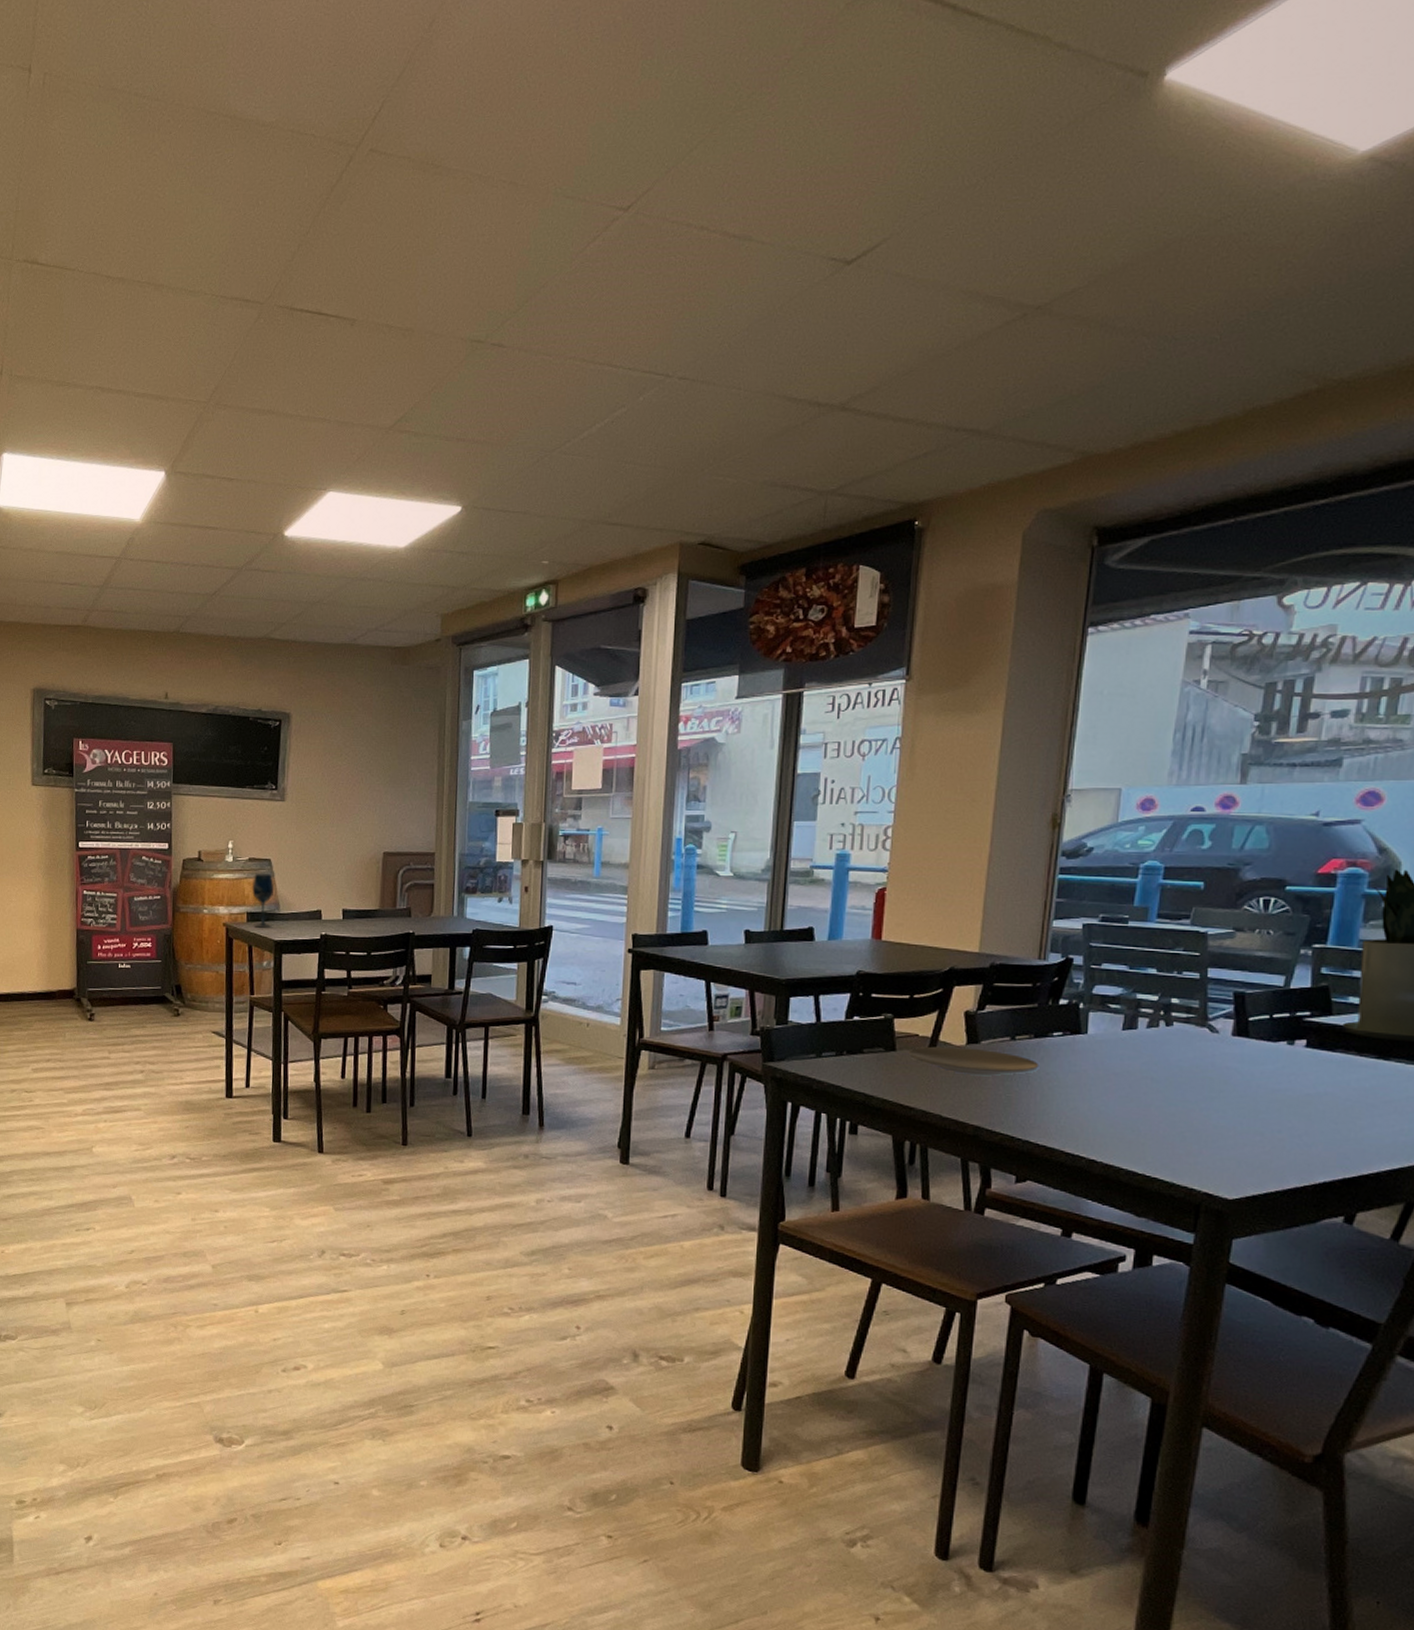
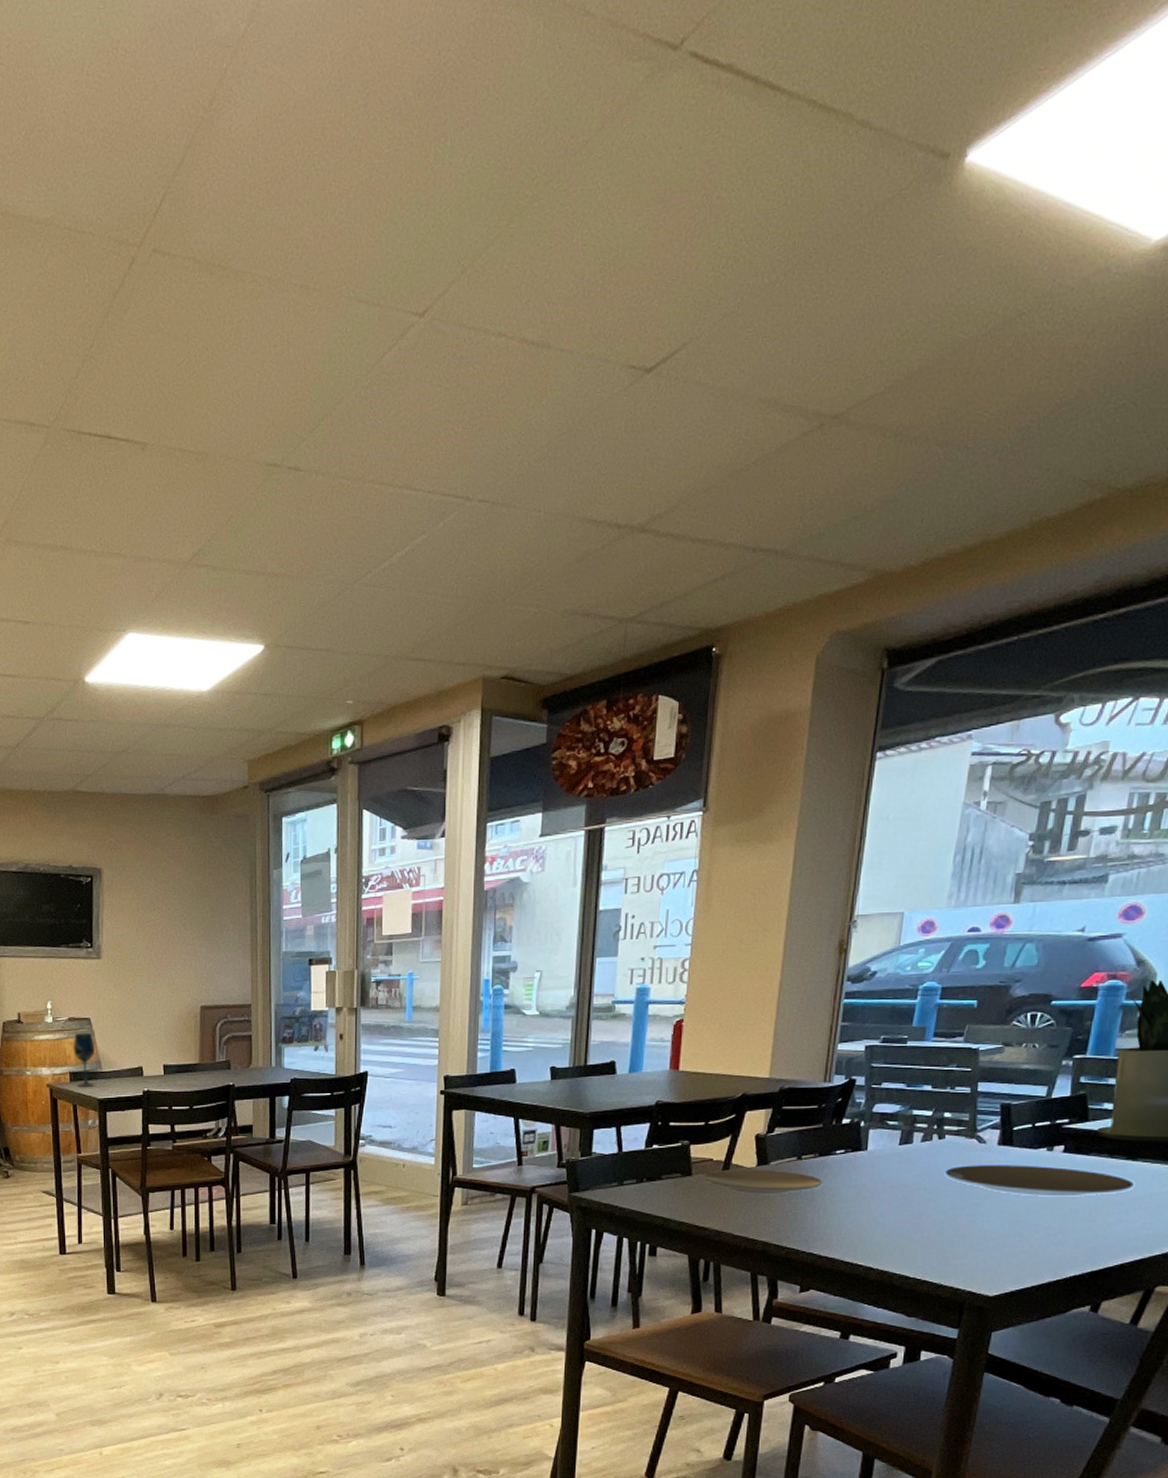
plate: none [1173,1055,1387,1095] -> present [944,1165,1134,1197]

